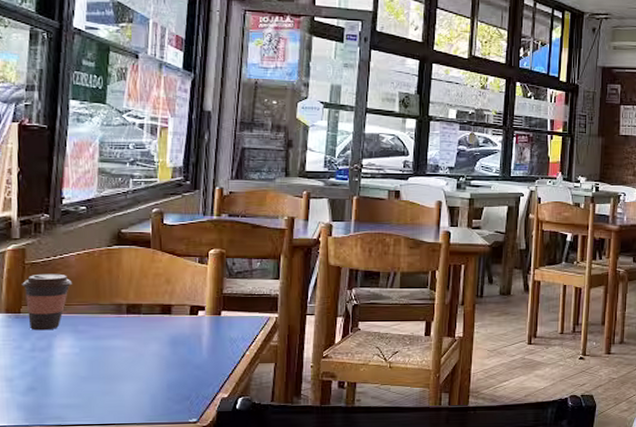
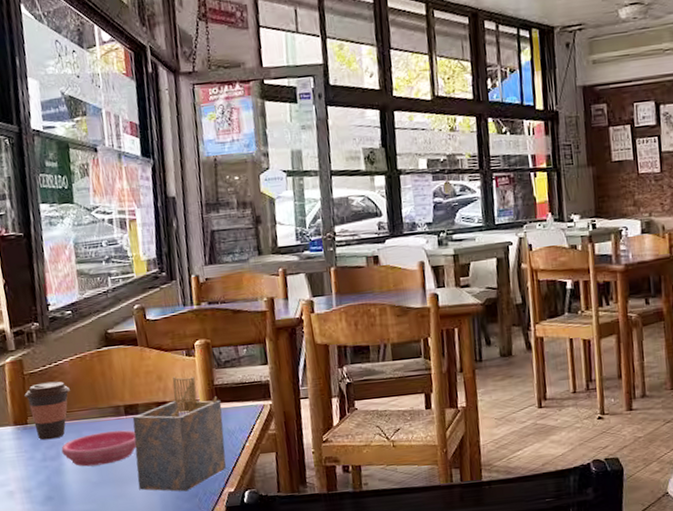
saucer: none [53,328,134,361] -> present [61,430,137,467]
napkin holder: none [129,281,227,394] -> present [132,376,226,492]

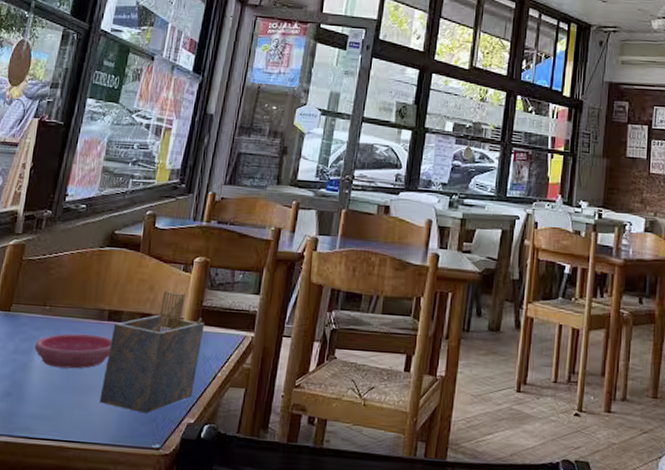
coffee cup: present [24,381,70,440] -> none [16,271,62,332]

